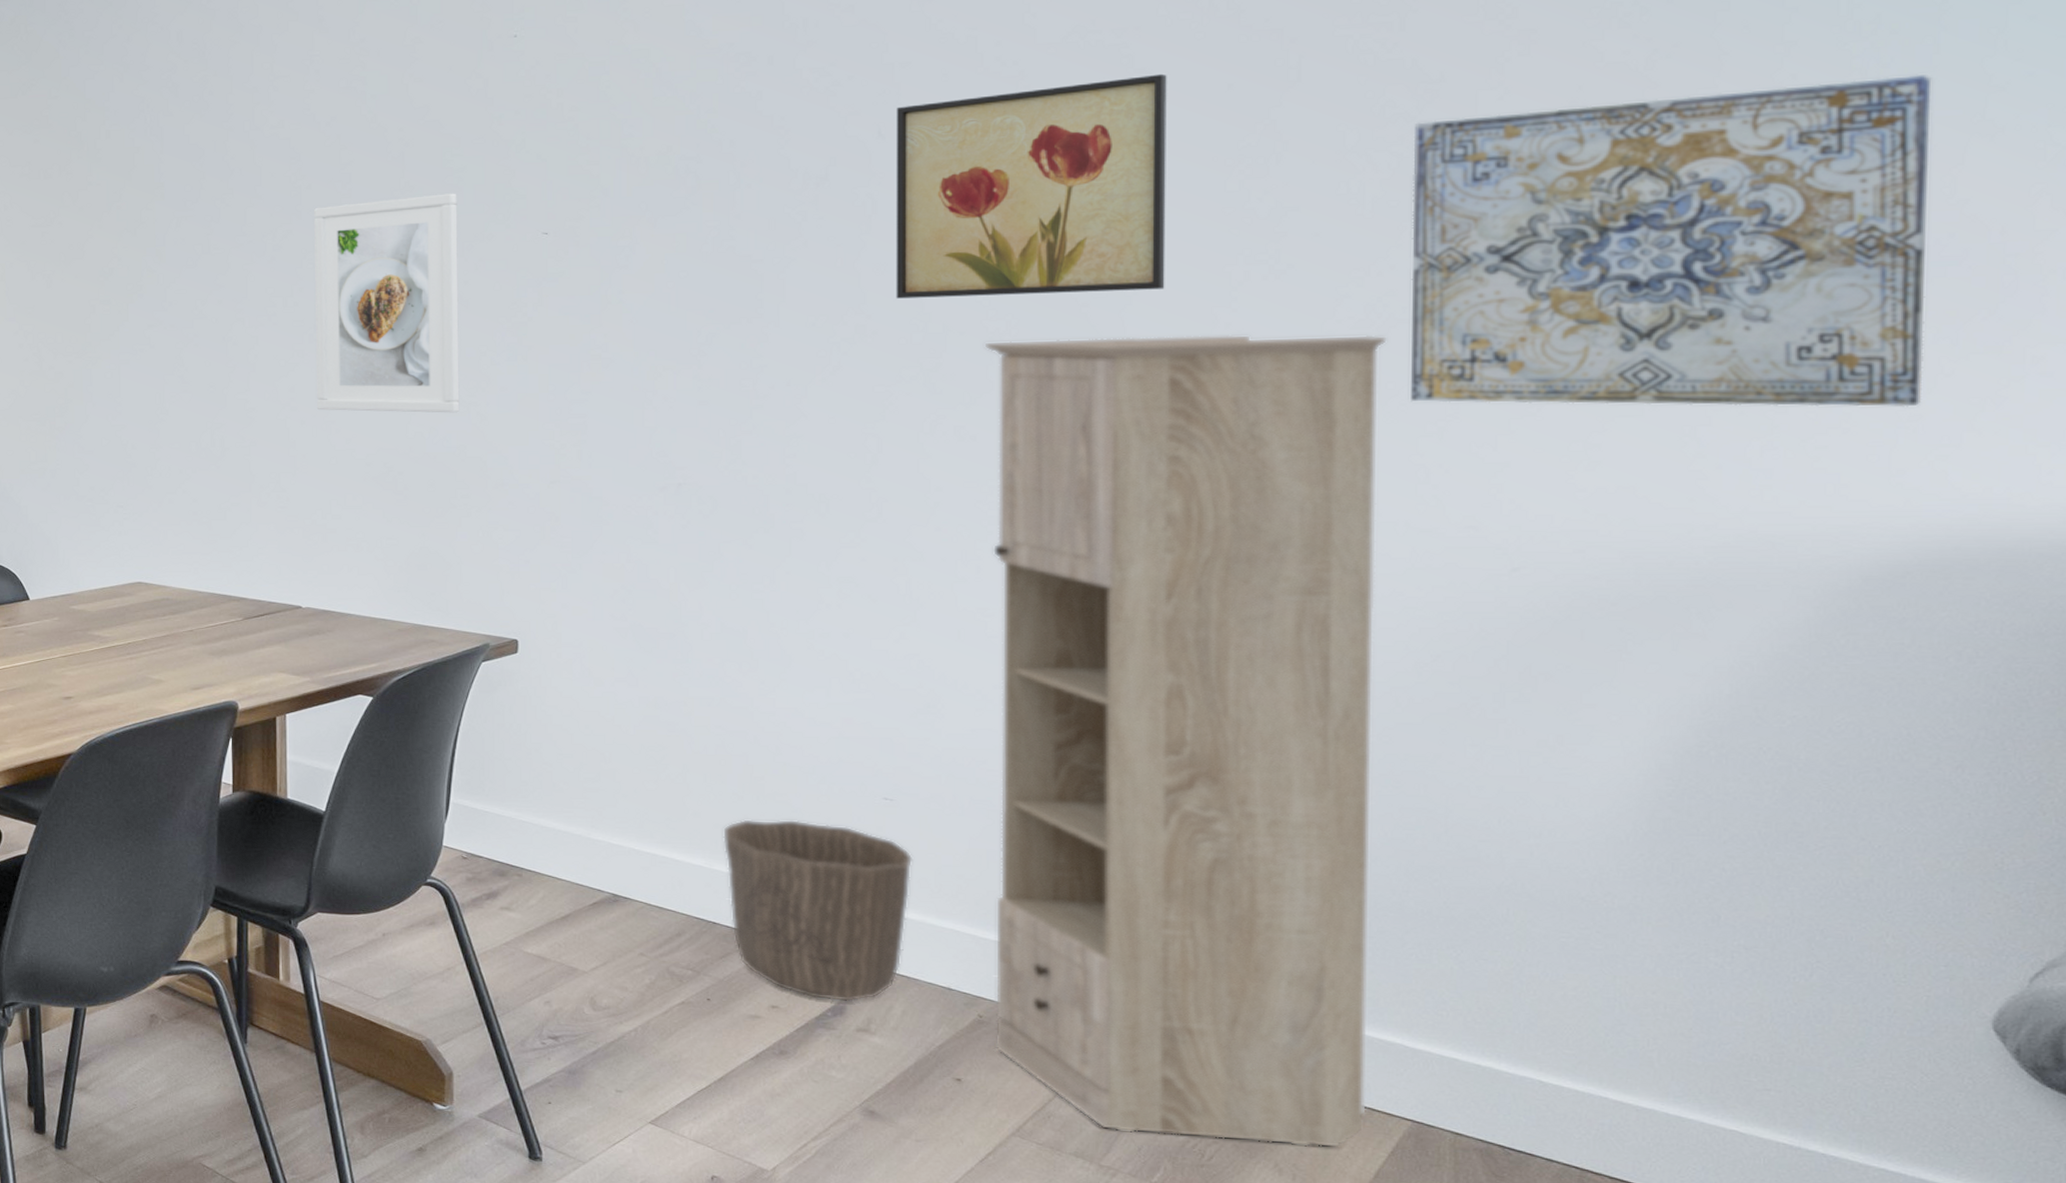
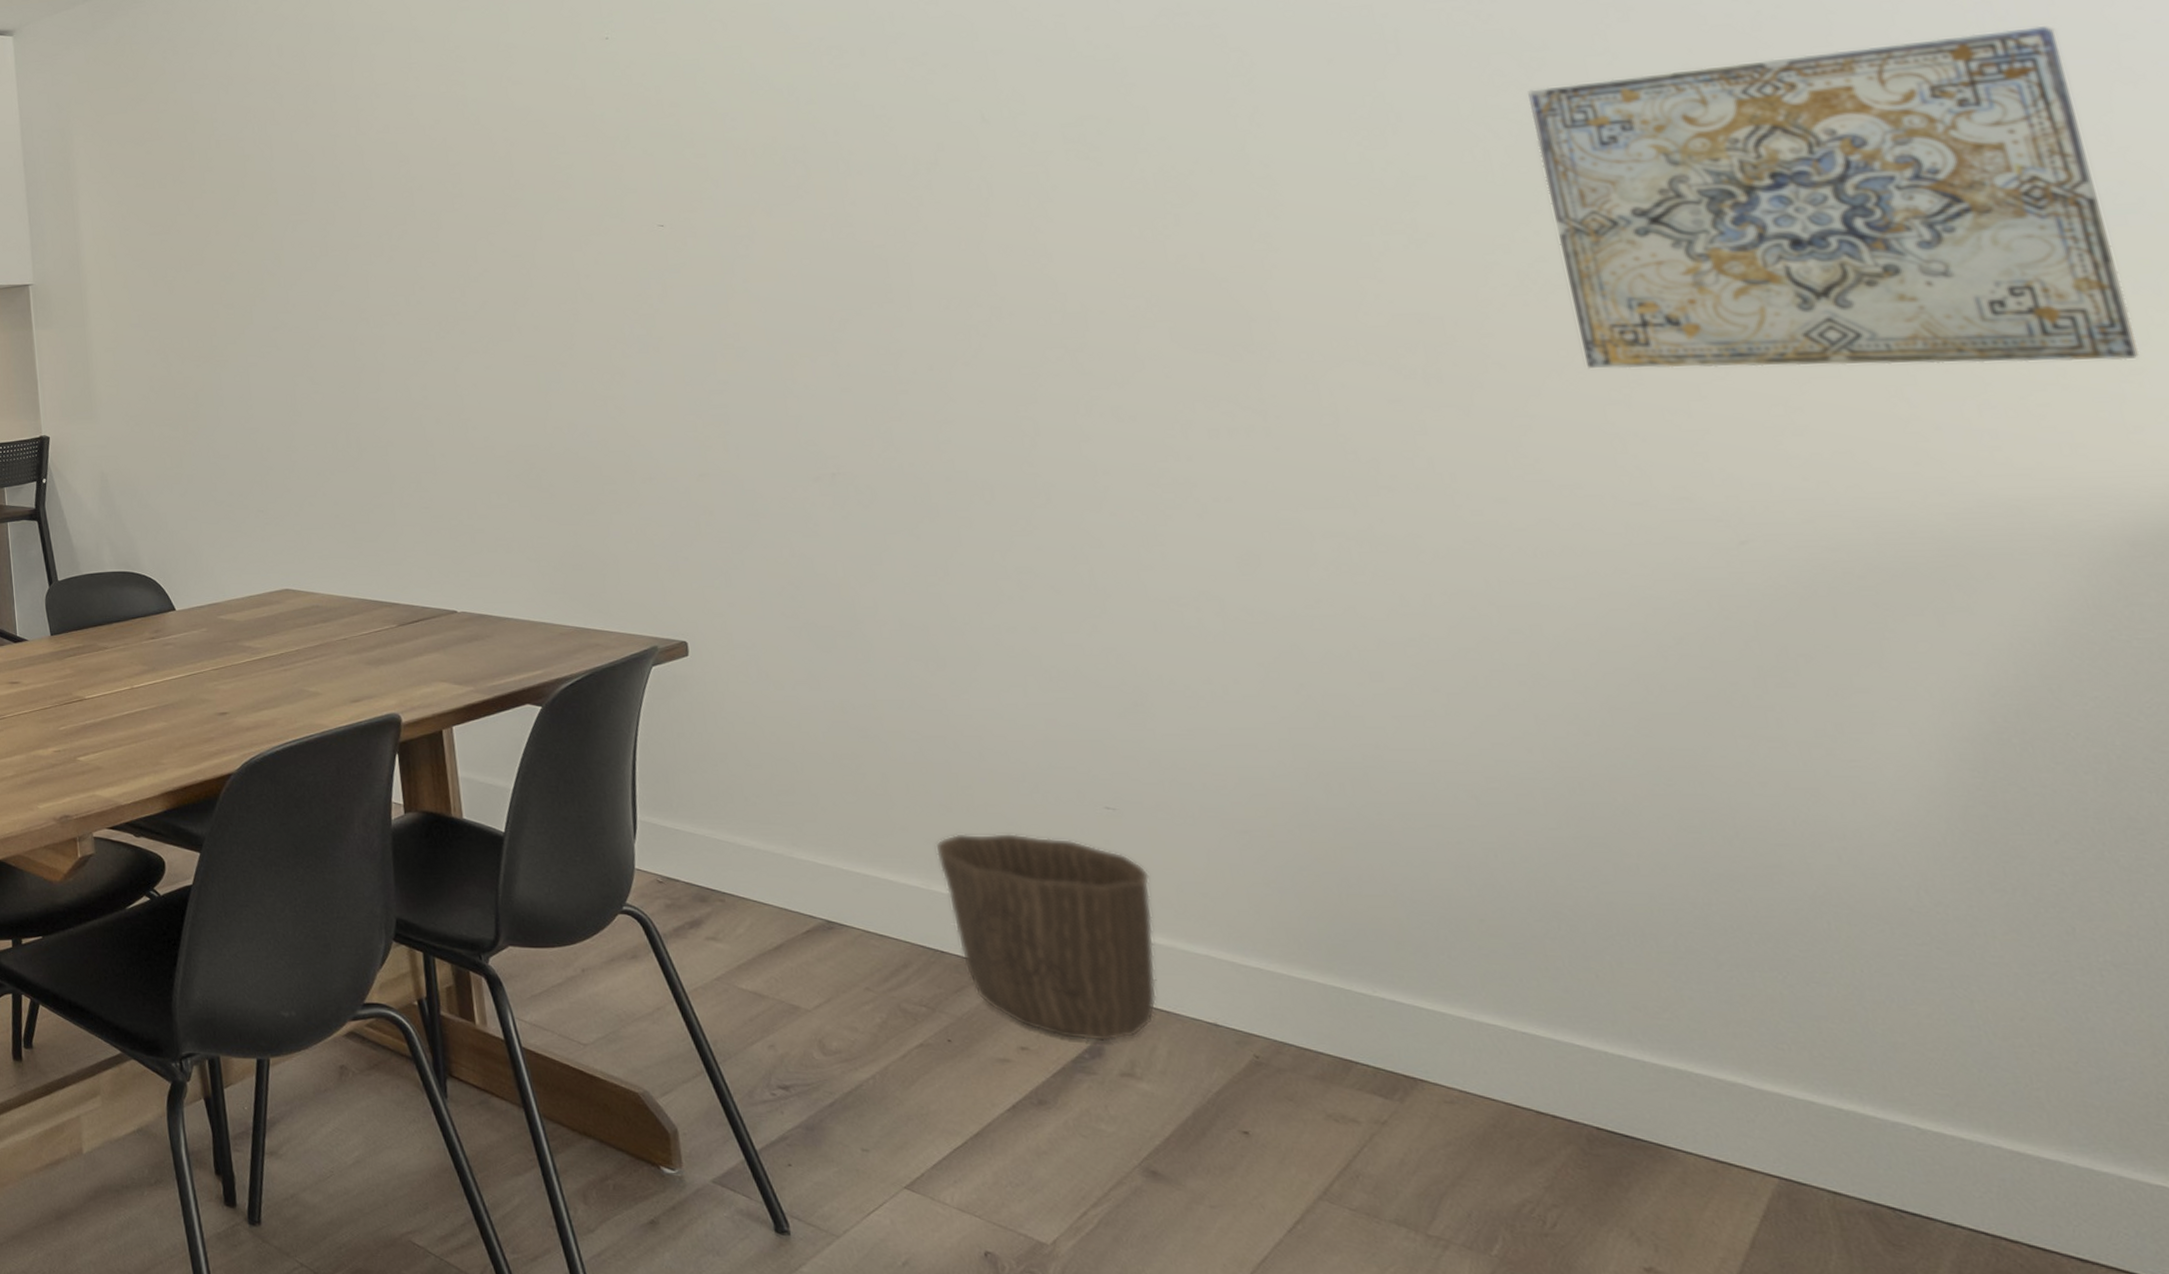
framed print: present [314,193,460,413] -> none [427,189,597,408]
wall art: present [896,73,1167,299] -> none [995,51,1304,280]
storage cabinet: present [984,334,1387,1148] -> none [1127,301,1725,1212]

